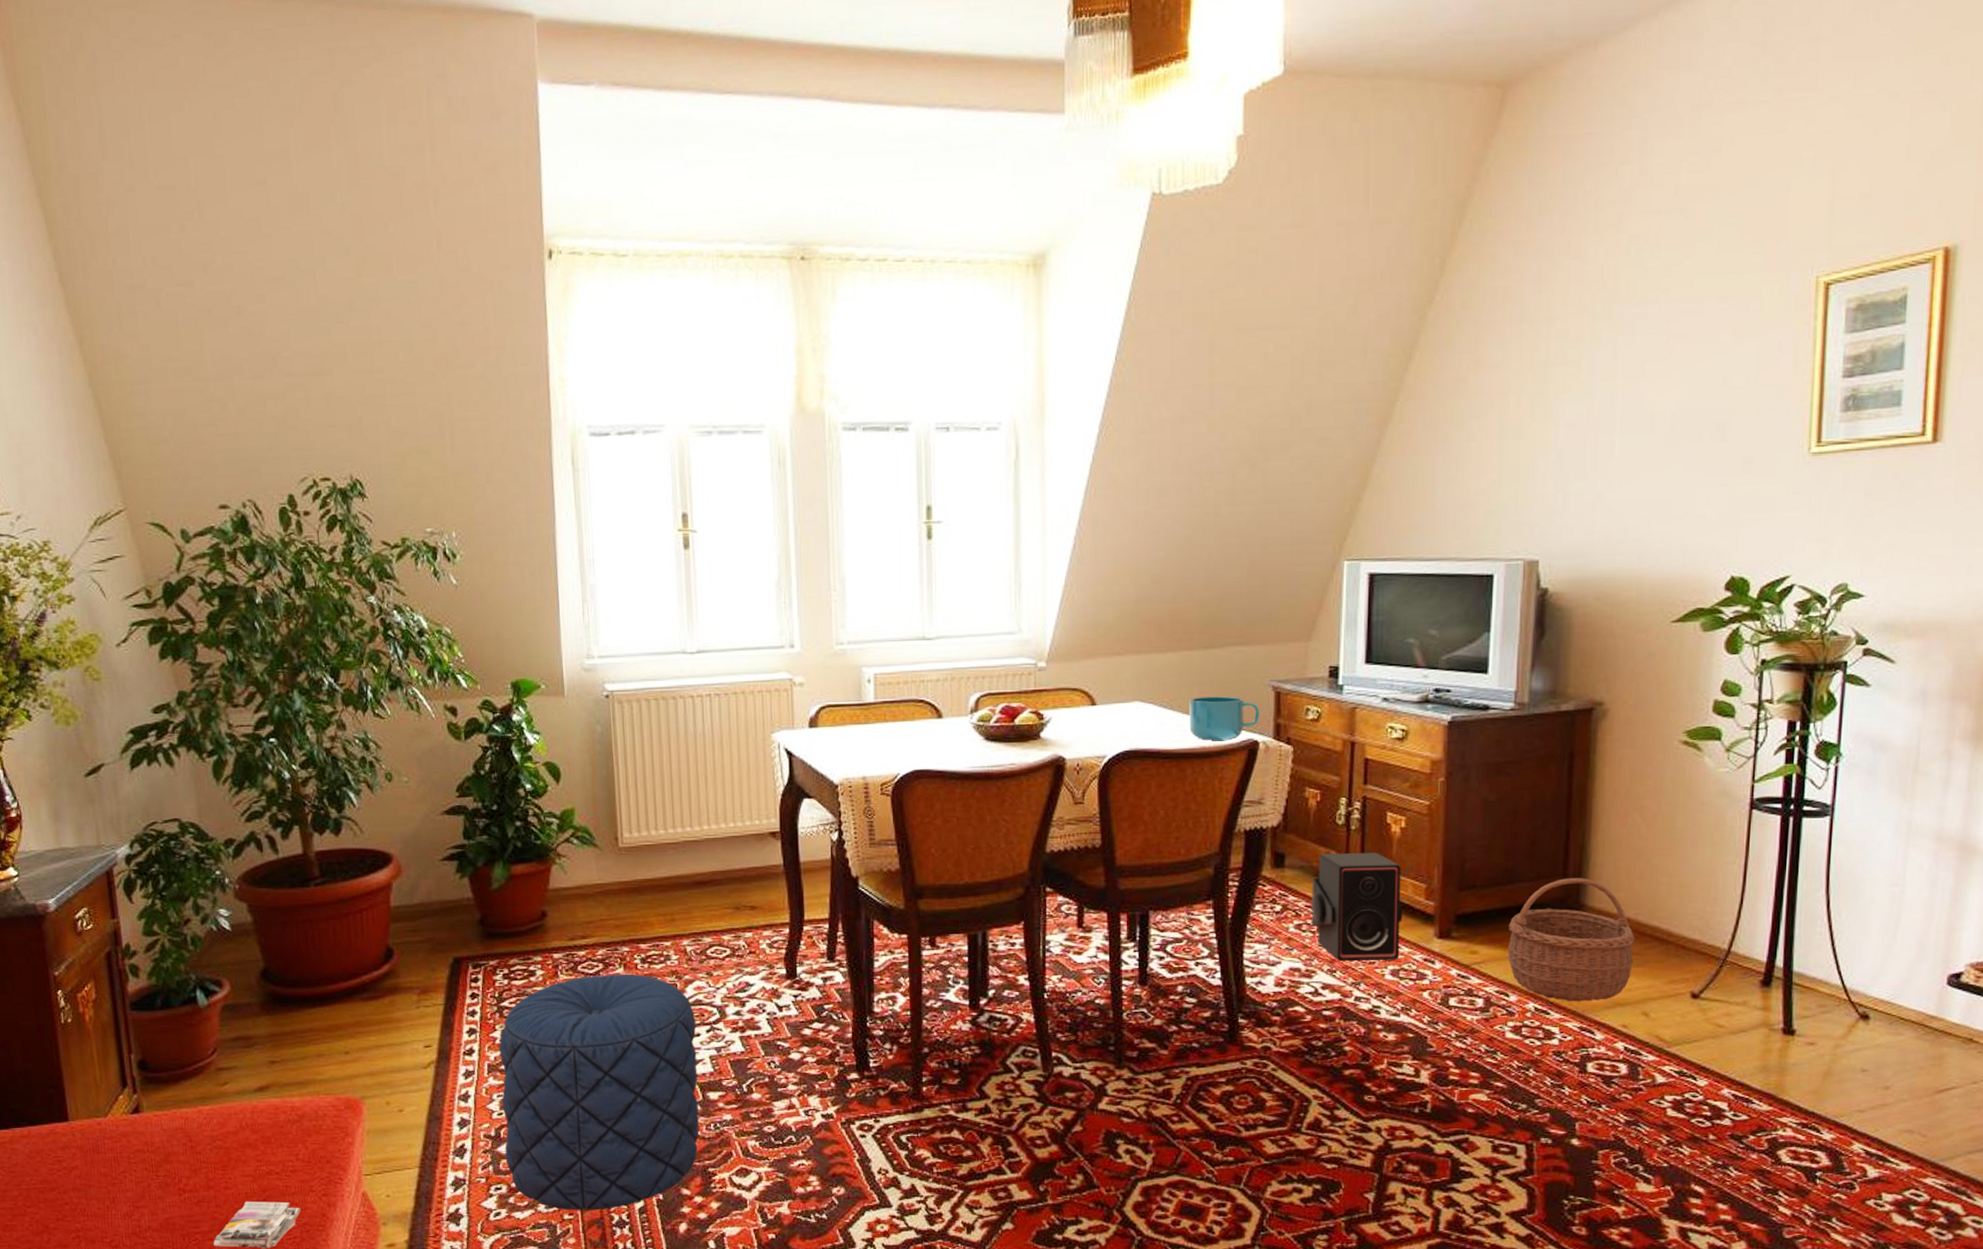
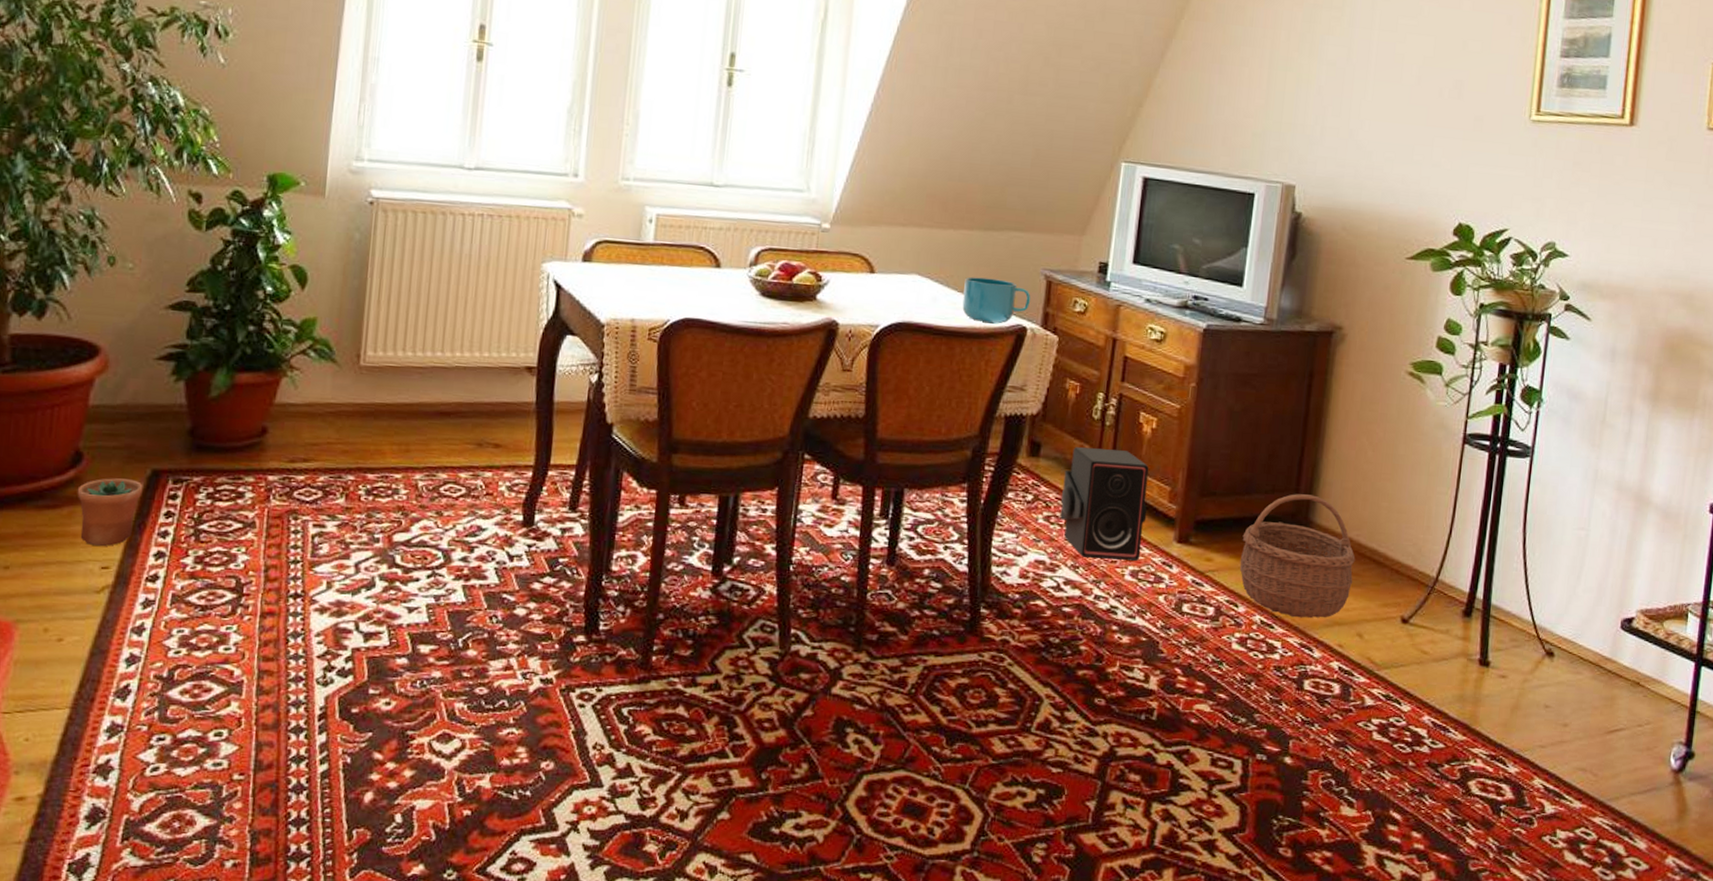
planter: none [393,968,449,1028] -> present [77,478,143,546]
pouf: present [499,974,699,1211] -> none [175,503,417,771]

